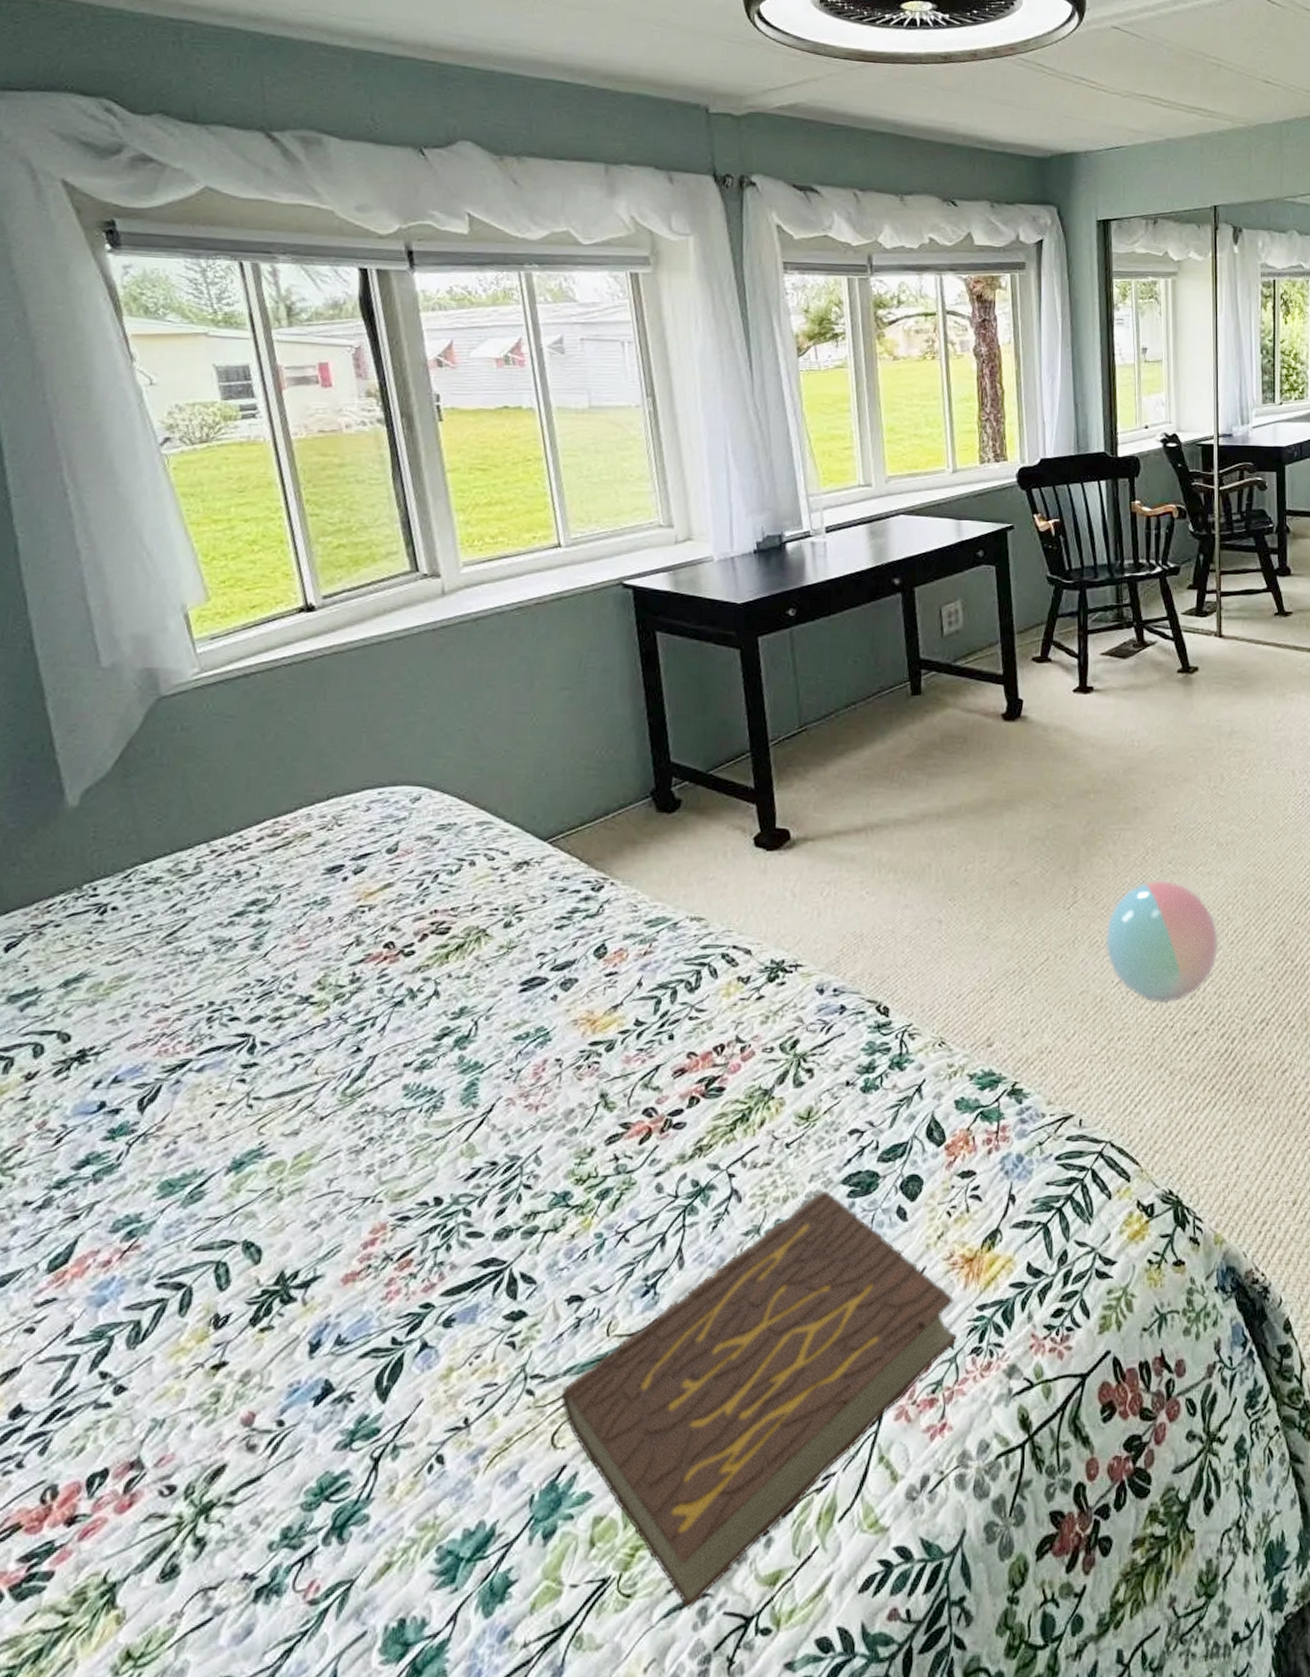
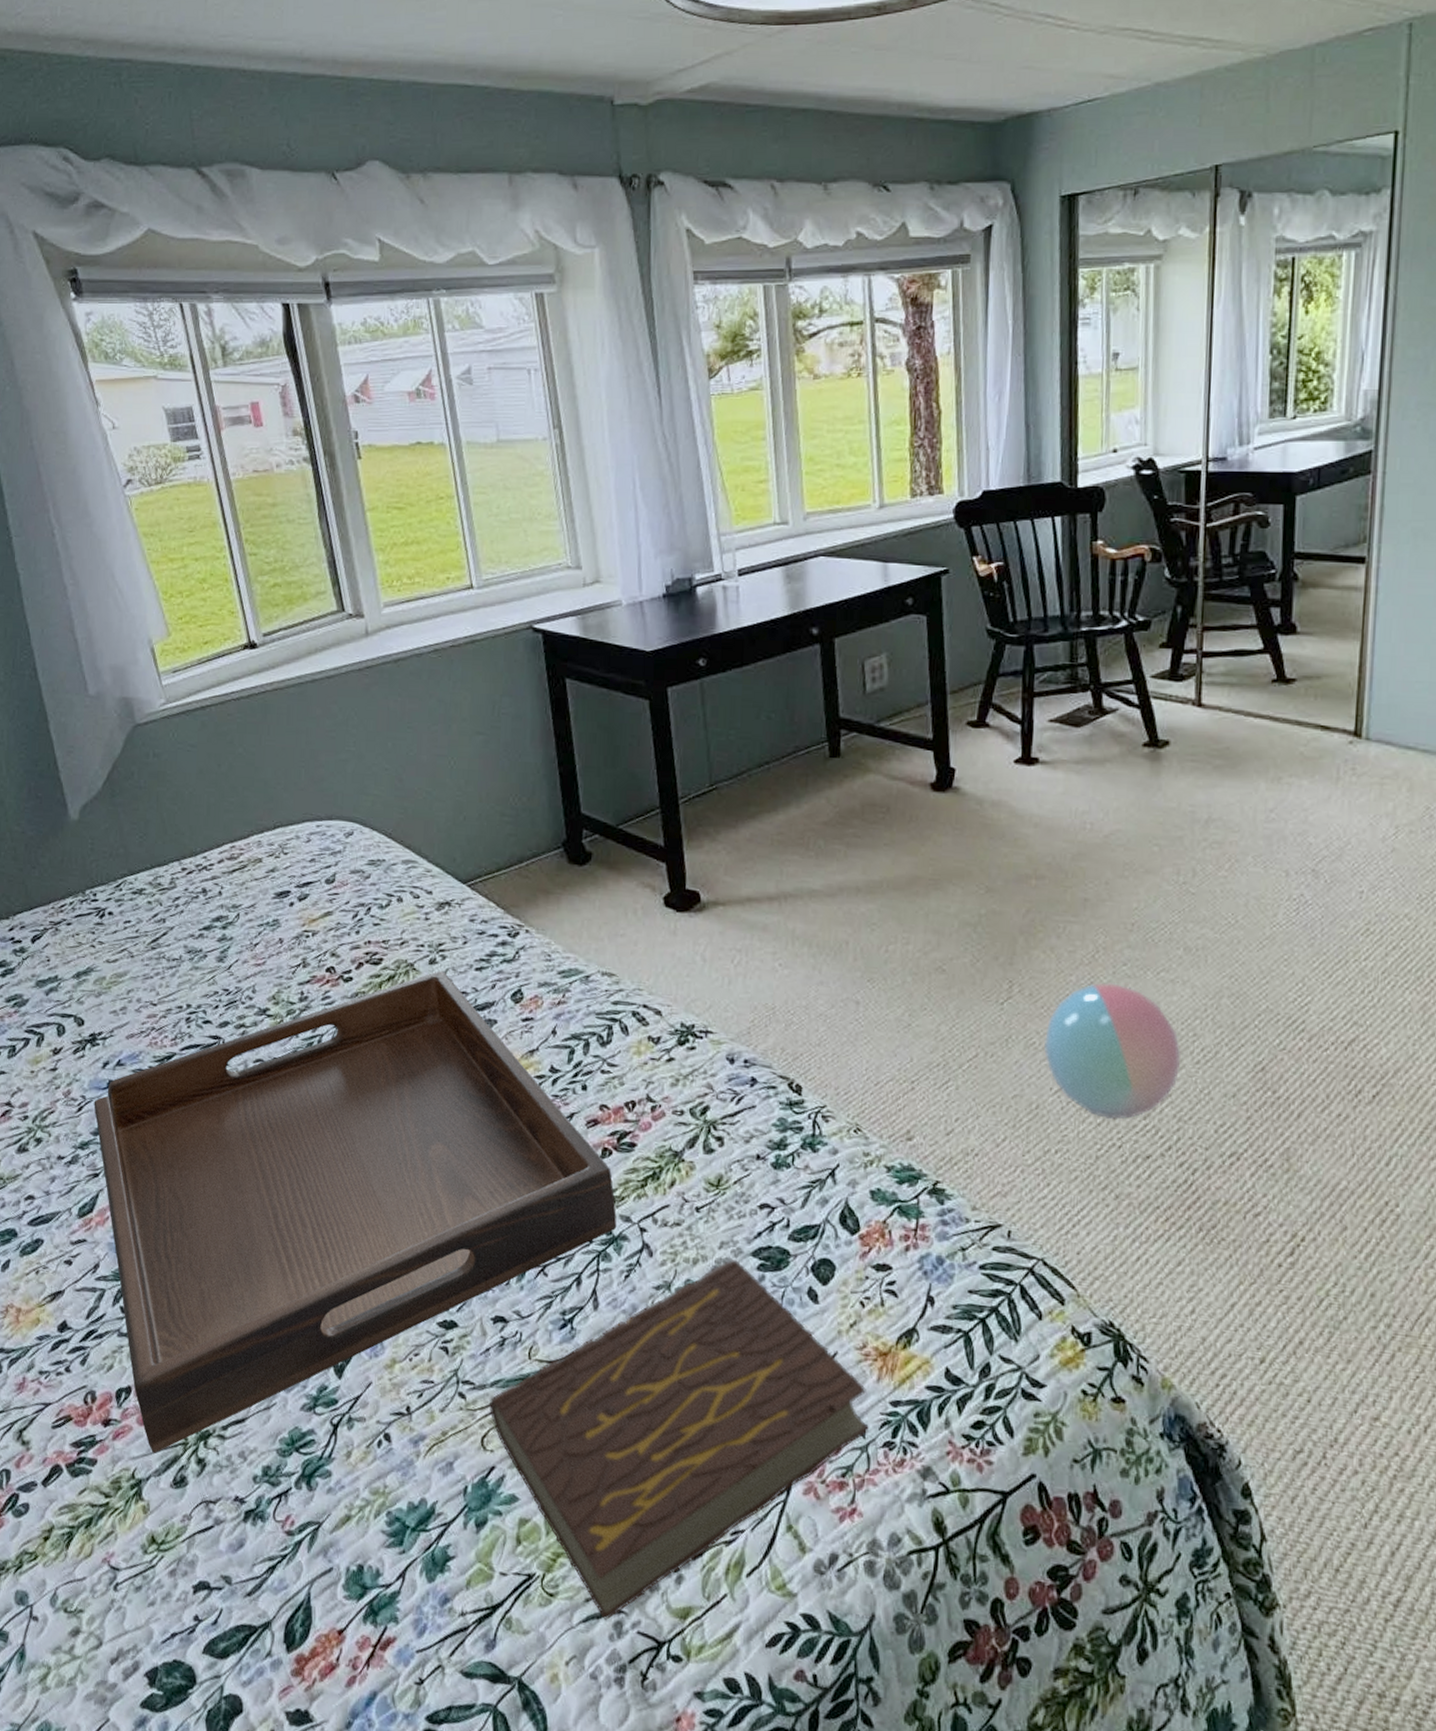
serving tray: none [77,934,705,1545] -> present [93,971,617,1453]

